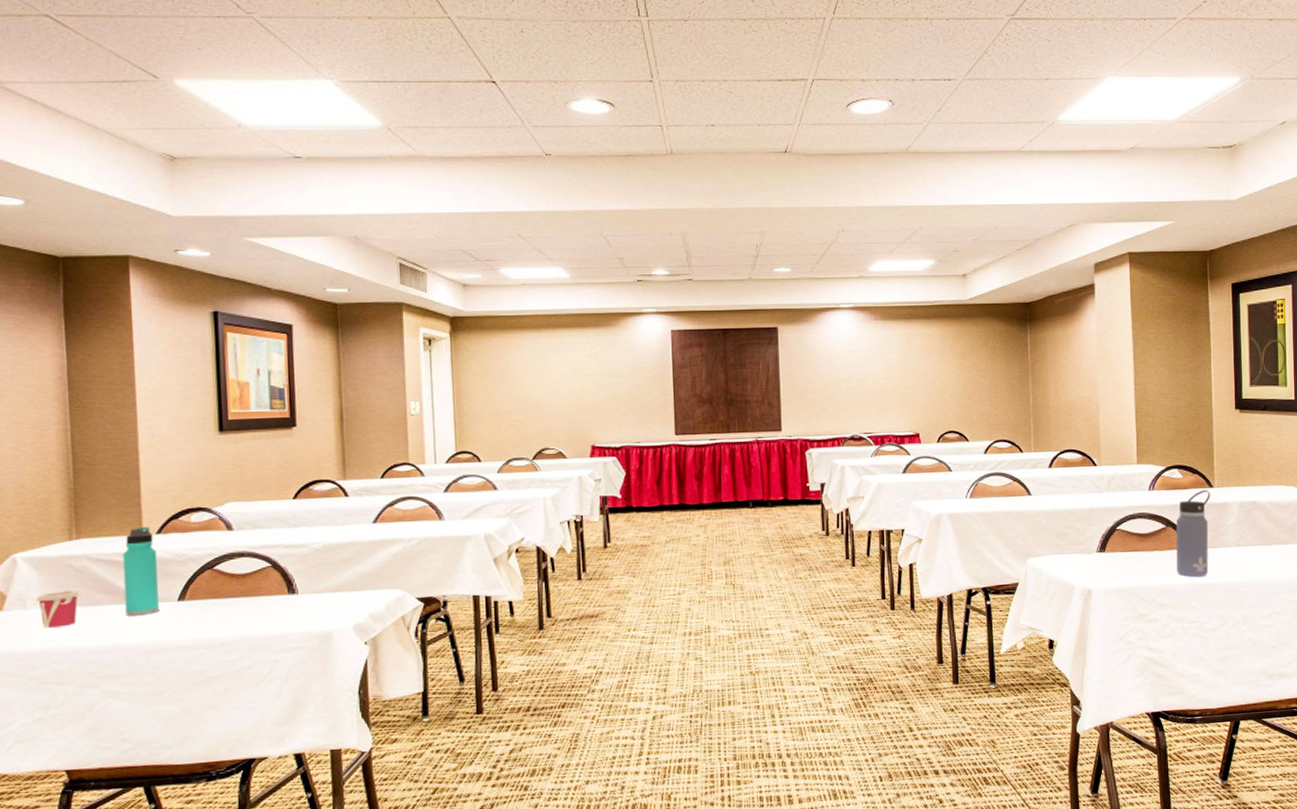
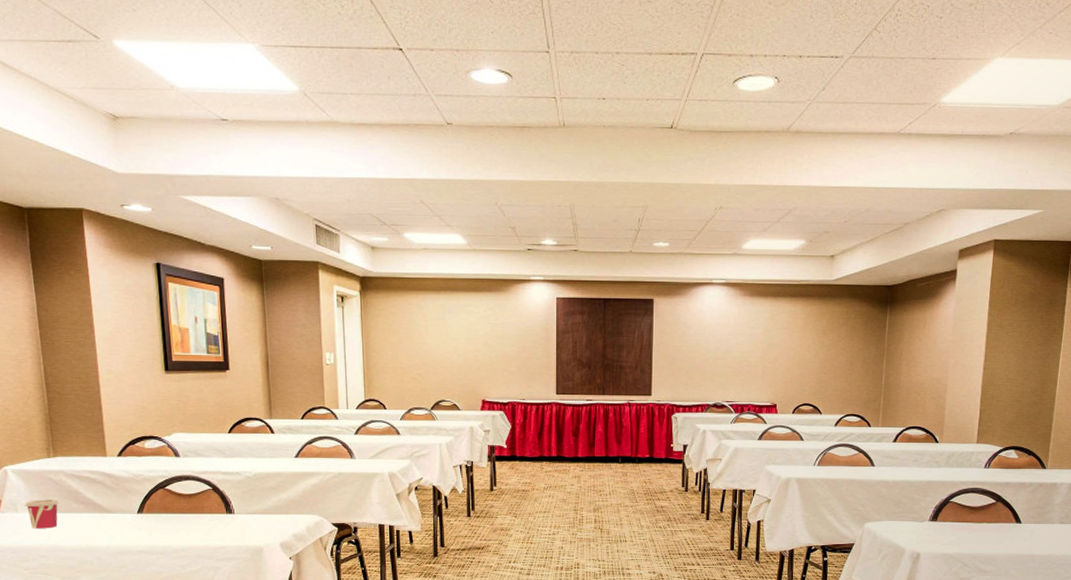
thermos bottle: present [122,526,159,616] -> none [91,449,123,523]
water bottle: present [1176,489,1211,578] -> none [1000,470,1043,549]

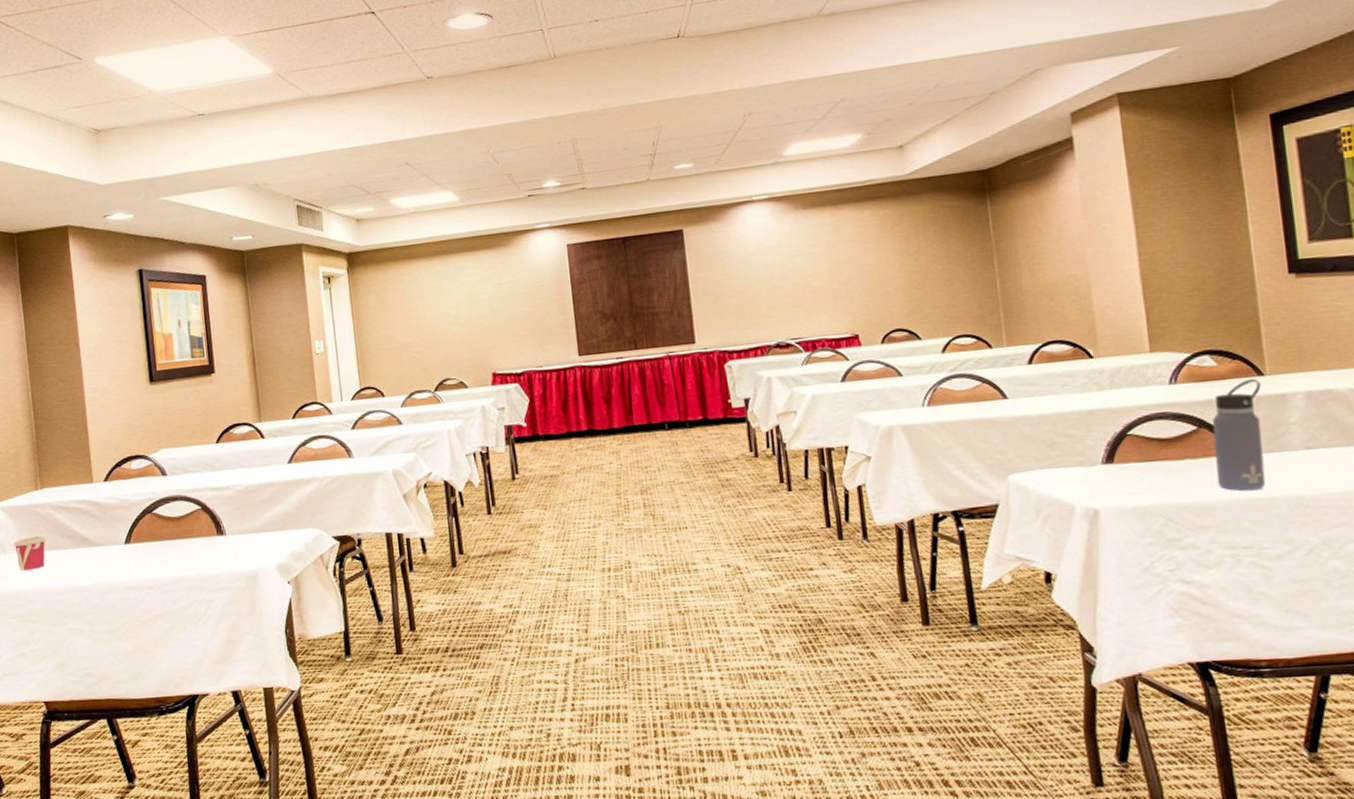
water bottle: none [1000,470,1043,549] -> present [1212,378,1266,491]

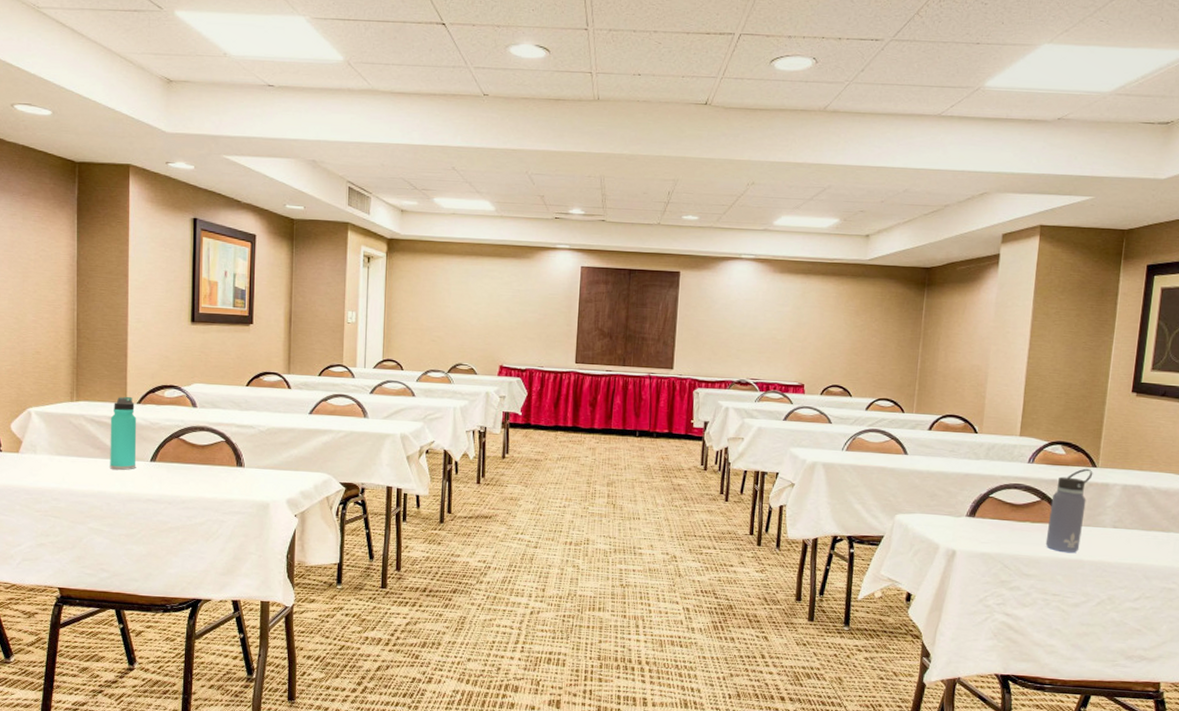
cup: present [13,536,46,571] -> none [44,442,76,472]
thermos bottle: none [78,474,110,559] -> present [110,396,137,470]

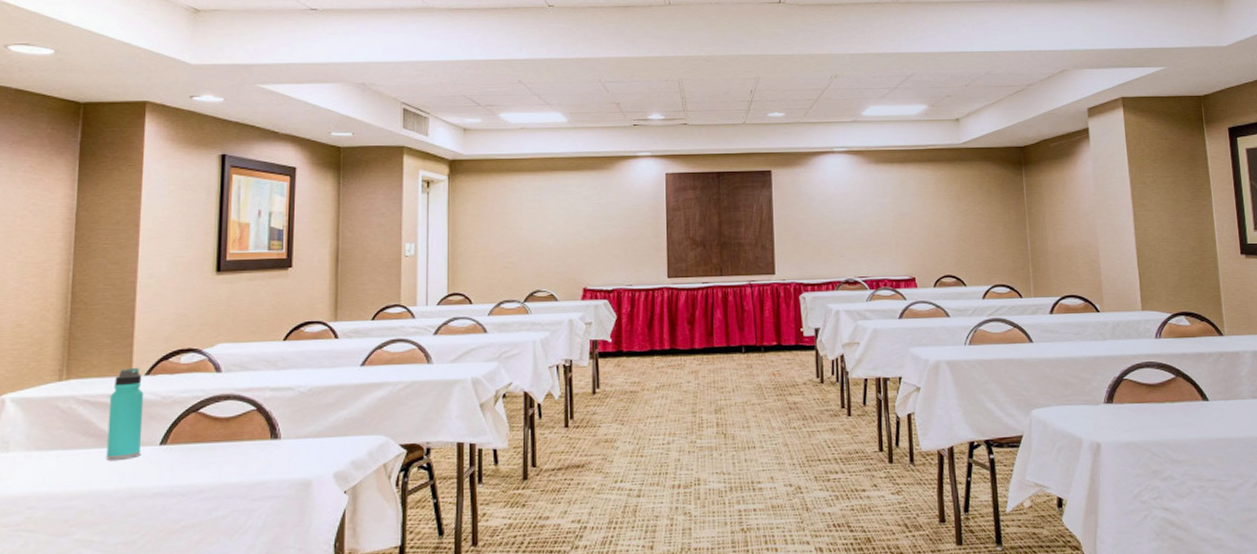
water bottle: present [1045,468,1093,553] -> none [1186,338,1224,432]

